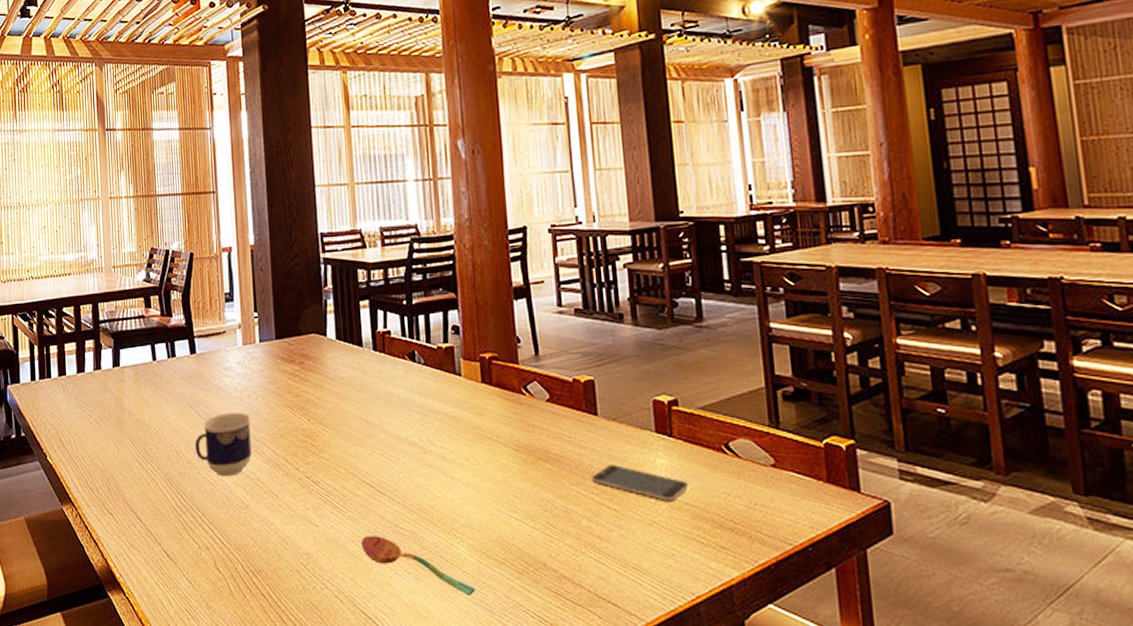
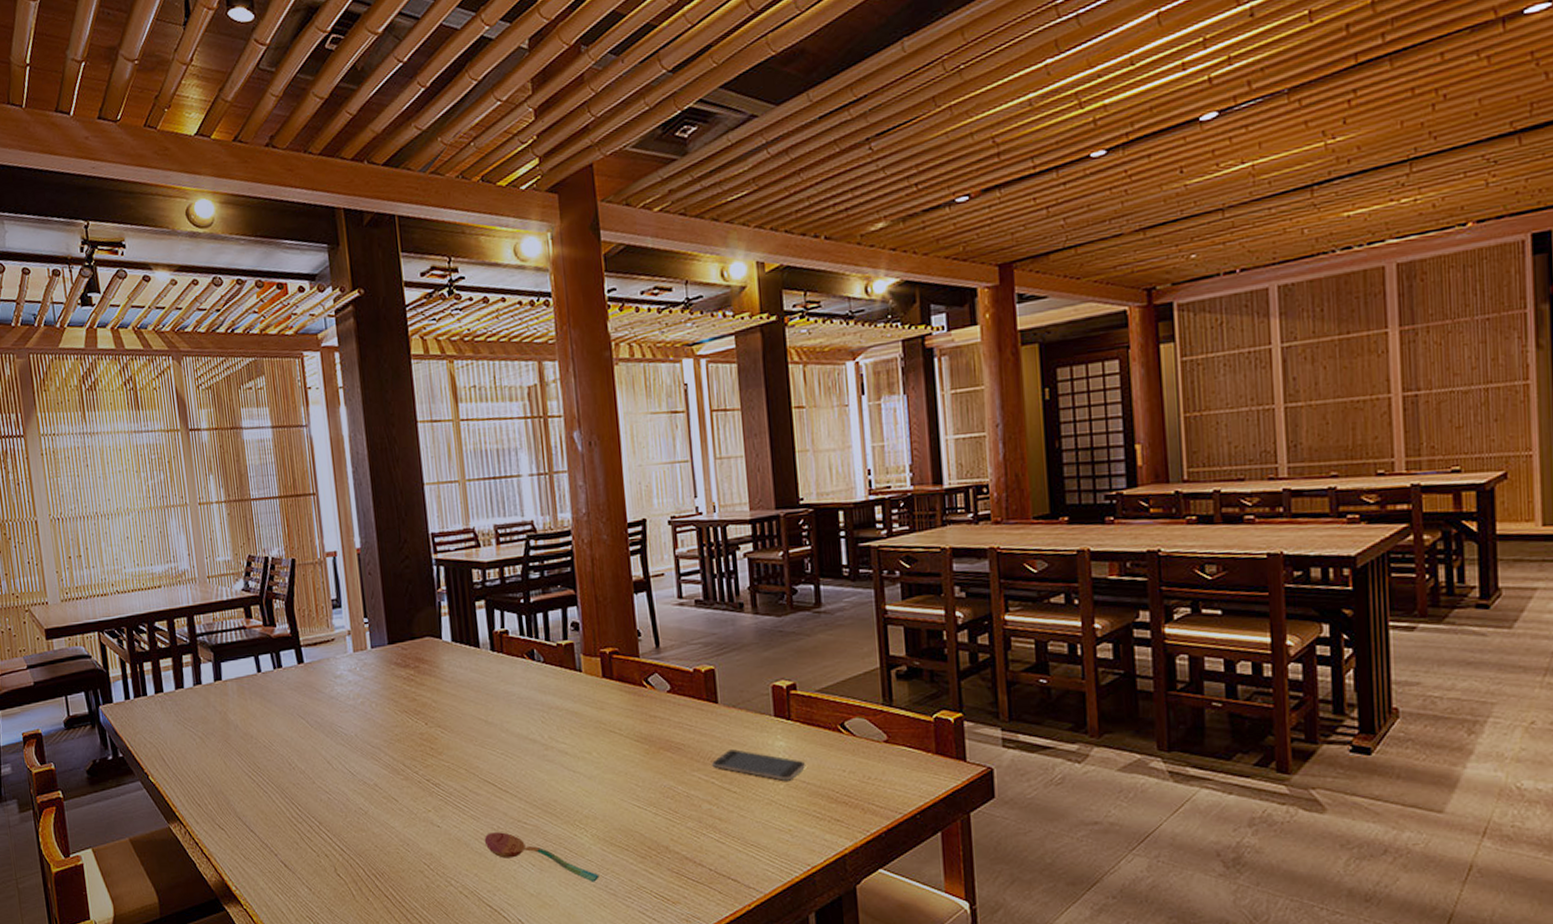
cup: present [194,412,252,477] -> none [307,719,369,785]

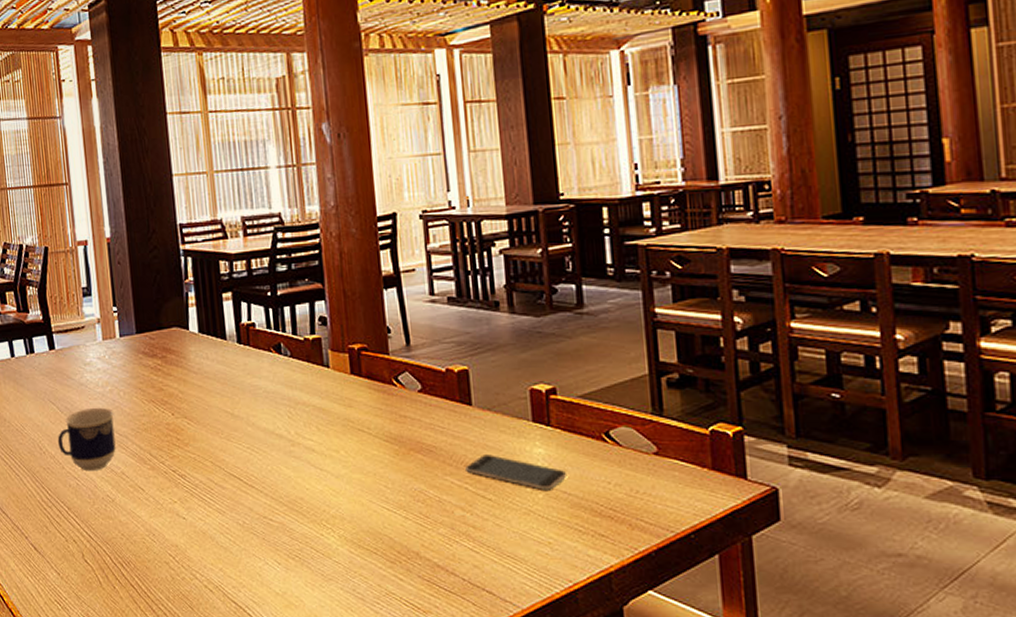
cup: none [307,719,369,785] -> present [57,407,116,472]
soupspoon: present [484,832,600,882] -> none [229,527,347,585]

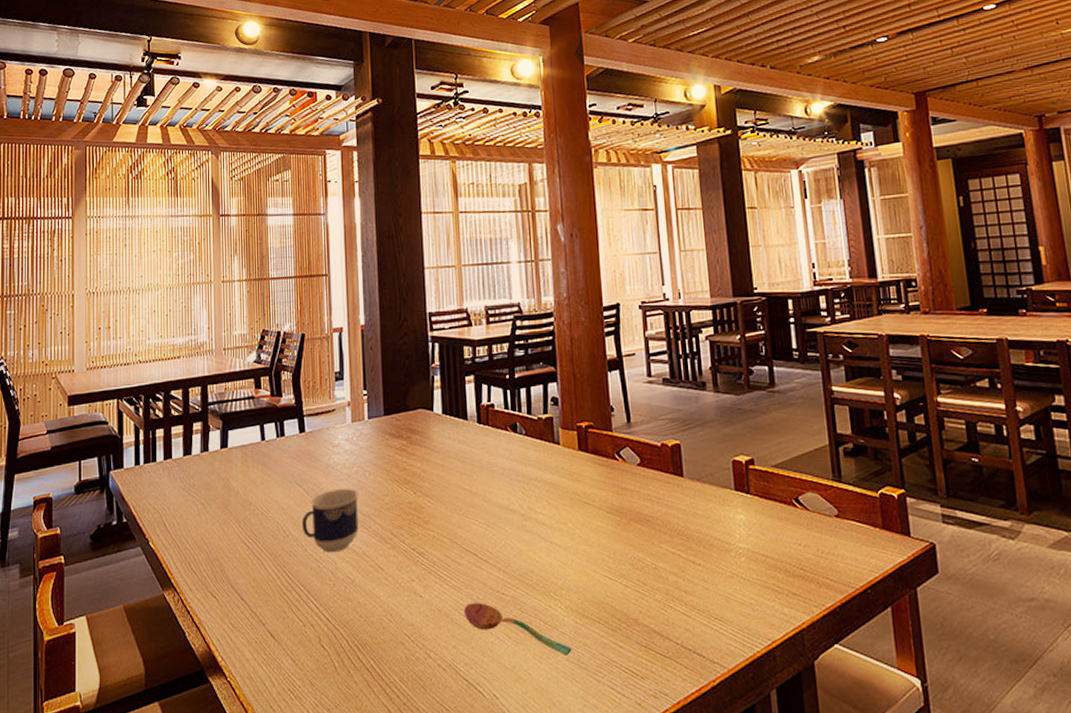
soupspoon: none [229,527,347,585] -> present [463,603,572,656]
smartphone: present [465,455,568,490] -> none [678,522,765,554]

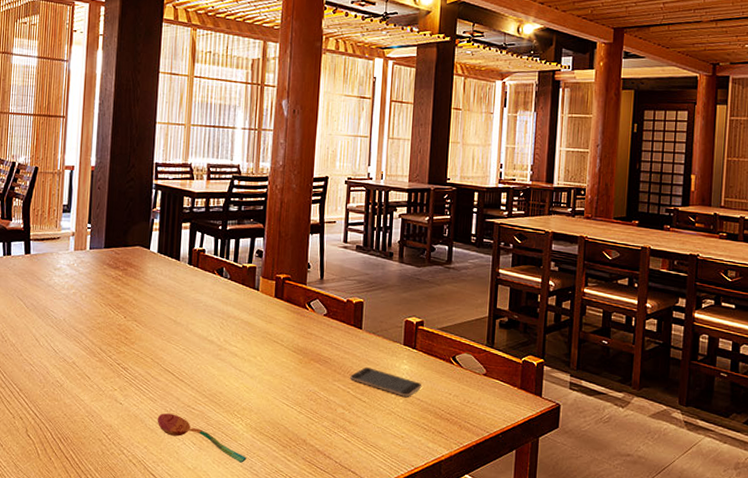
cup: present [301,488,359,553] -> none [19,306,74,360]
smartphone: none [678,522,765,554] -> present [350,367,422,397]

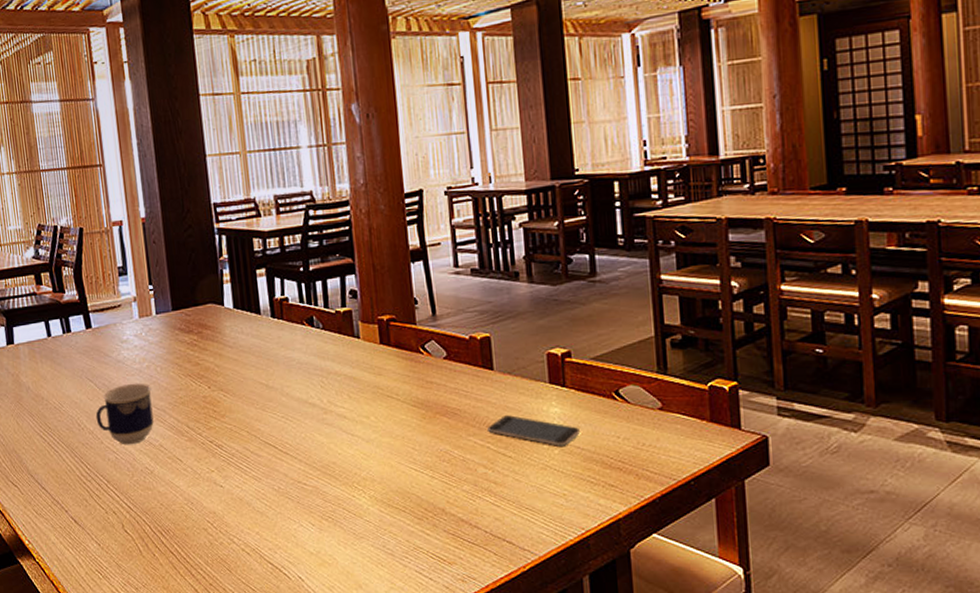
cup: none [19,306,74,360] -> present [95,383,154,445]
soupspoon: present [157,413,247,463] -> none [265,492,377,542]

